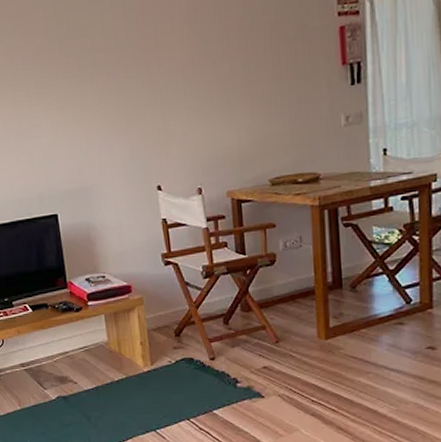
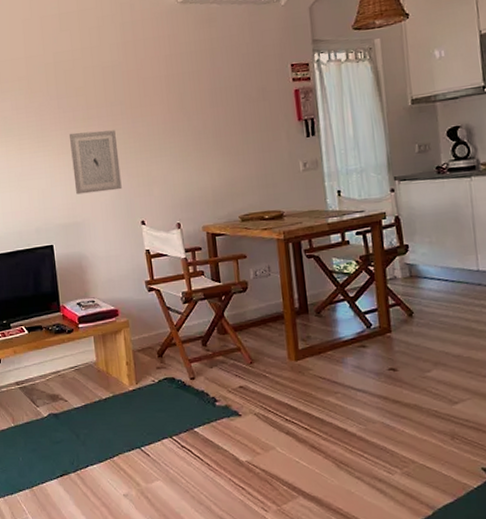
wall art: none [73,78,135,156] -> present [70,130,122,195]

